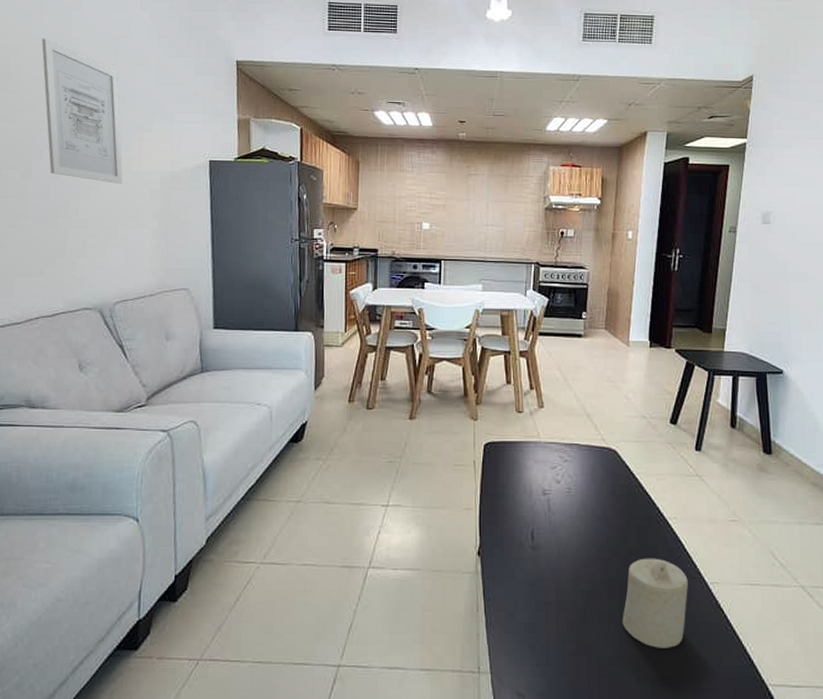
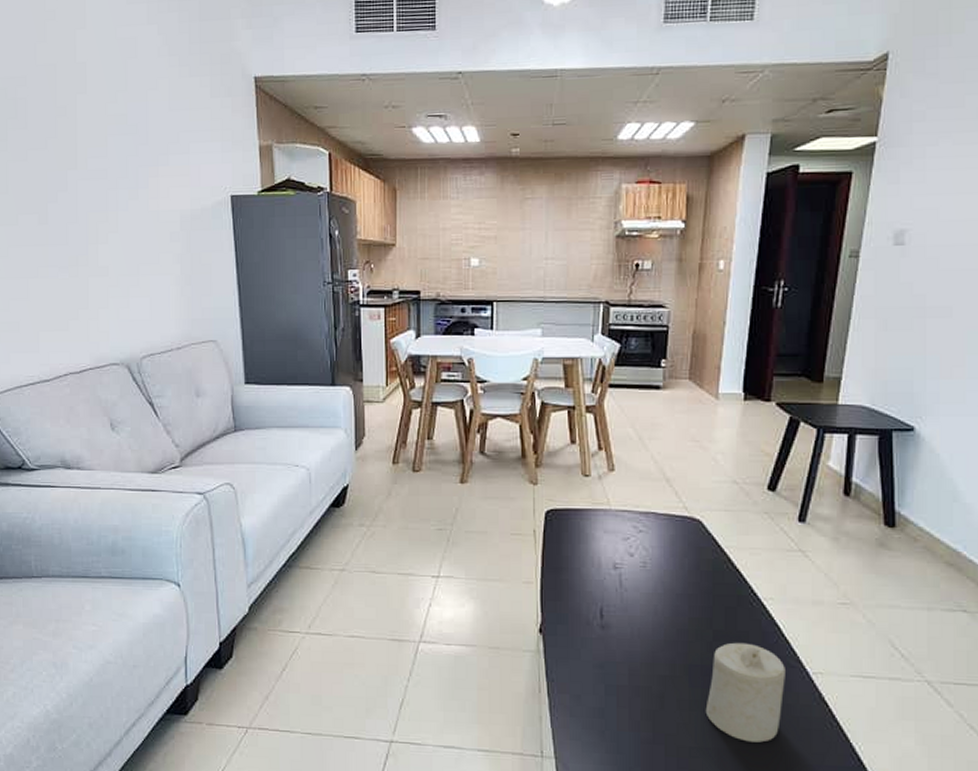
wall art: present [41,38,123,184] -> none [46,65,141,226]

